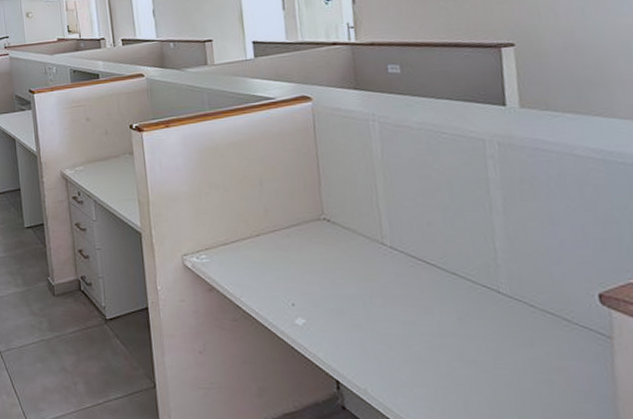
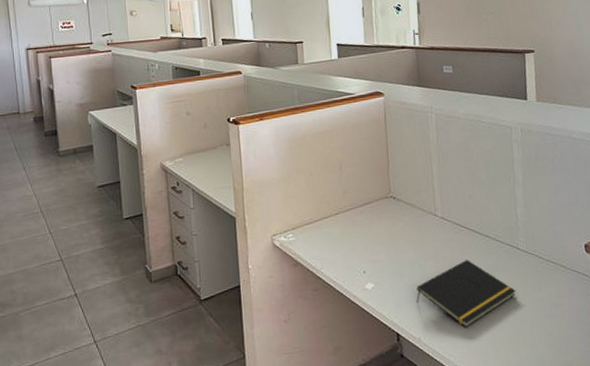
notepad: none [360,301,498,384] -> present [416,260,516,328]

